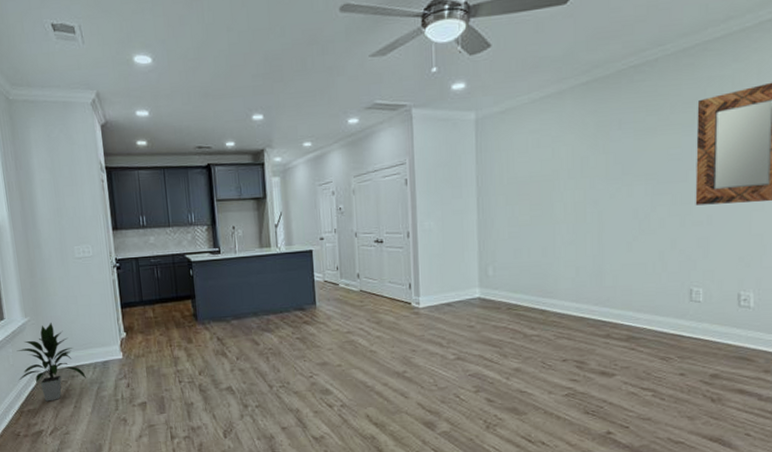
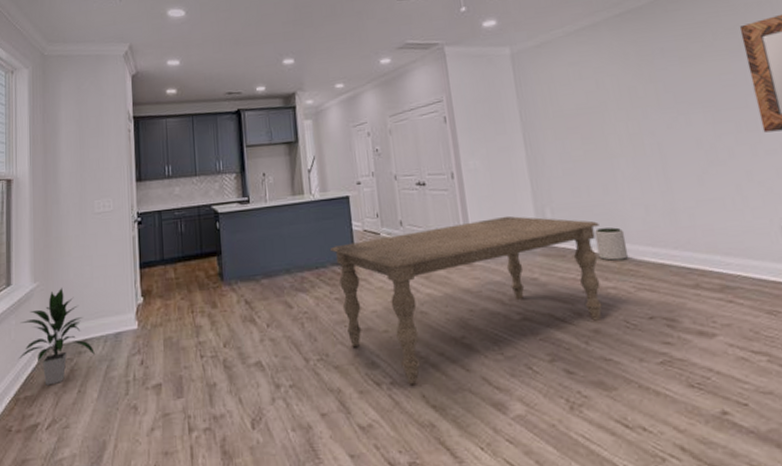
dining table: none [293,272,534,408] -> present [329,215,603,385]
plant pot: none [528,285,555,313] -> present [594,227,629,261]

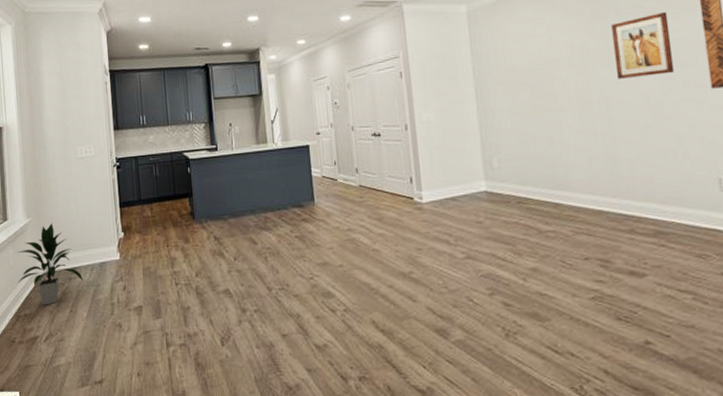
dining table: present [329,215,603,385] -> none [290,165,543,313]
plant pot: present [594,227,629,261] -> none [538,177,569,207]
wall art: none [658,54,726,123] -> present [611,12,675,79]

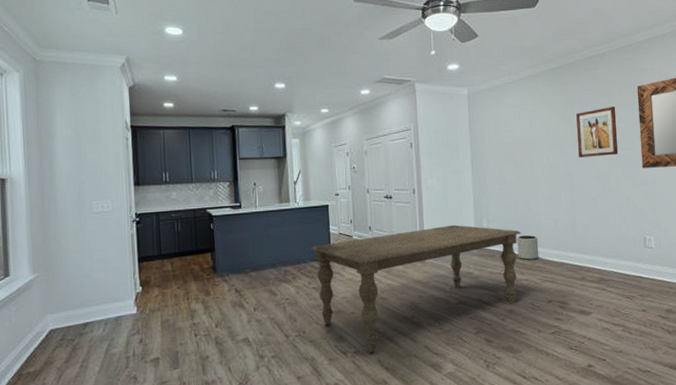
indoor plant: present [17,223,84,305] -> none [19,279,97,362]
dining table: none [290,165,543,313] -> present [310,224,521,353]
plant pot: none [538,177,569,207] -> present [517,235,539,260]

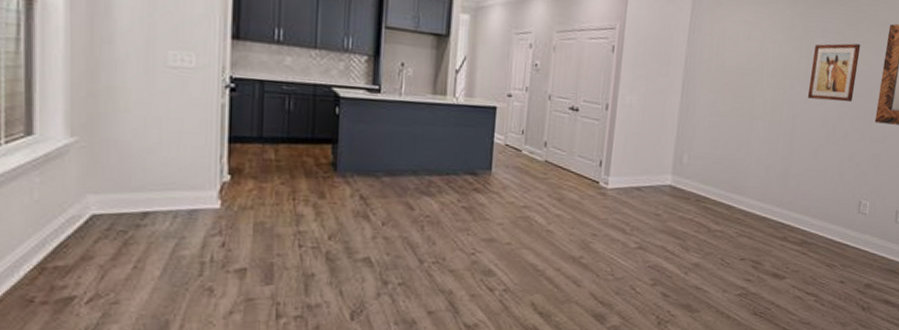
dining table: present [310,224,521,353] -> none [465,154,725,294]
plant pot: present [517,235,539,260] -> none [716,180,743,209]

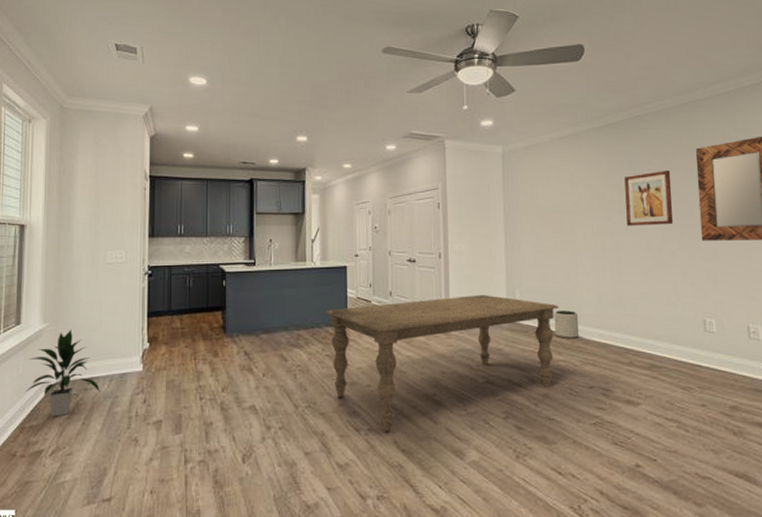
indoor plant: none [44,149,161,257] -> present [25,330,101,417]
dining table: none [465,154,725,294] -> present [325,294,559,432]
plant pot: none [716,180,743,209] -> present [554,311,580,338]

